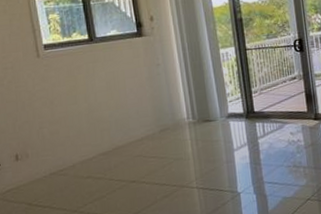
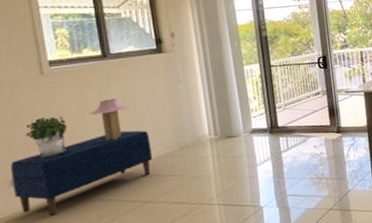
bench: none [15,112,136,190] -> present [11,130,153,216]
potted plant: none [26,96,61,136] -> present [25,115,68,158]
table lamp: none [79,81,114,121] -> present [89,98,129,141]

